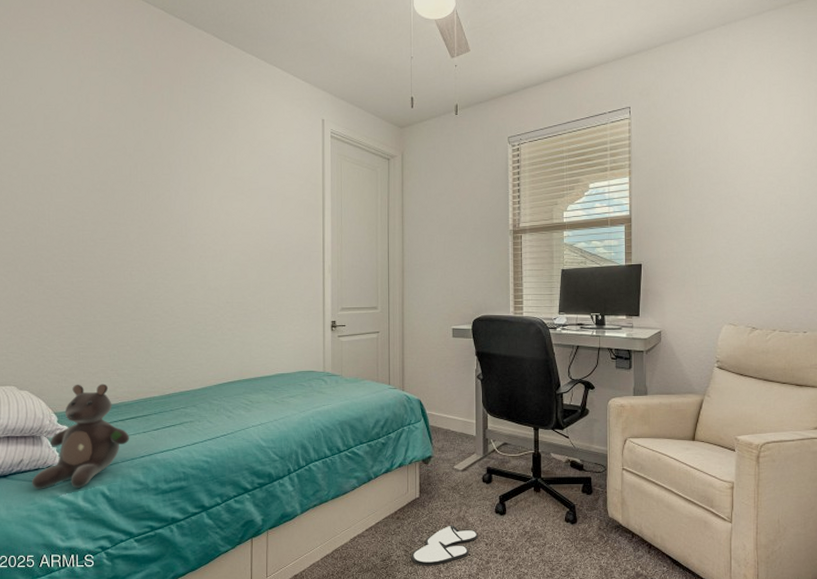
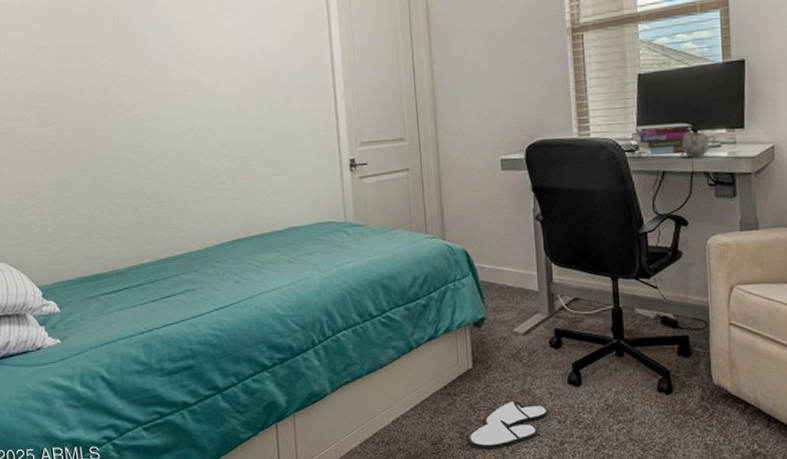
stuffed animal: present [32,383,130,489] -> none [22,250,126,375]
books: none [554,309,601,333] -> present [631,122,693,156]
mug: none [592,317,619,336] -> present [682,131,717,158]

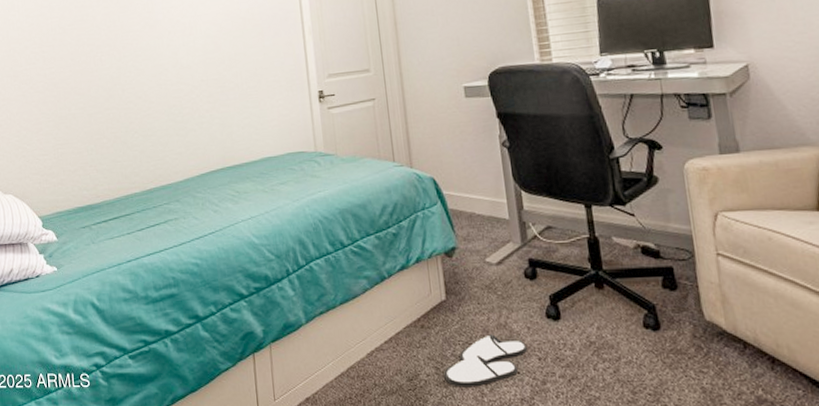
books: present [631,122,693,156] -> none [594,44,659,79]
mug: present [682,131,717,158] -> none [648,53,686,79]

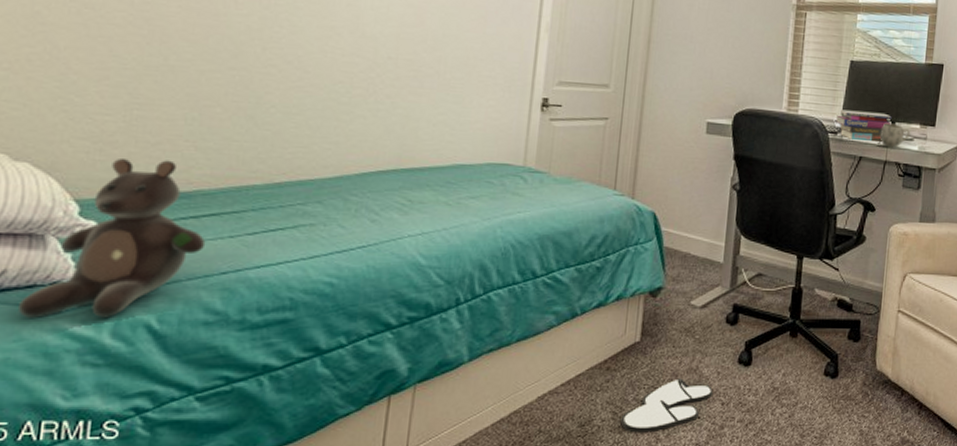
stuffed animal: none [23,181,115,301] -> present [18,157,206,318]
books: none [594,44,659,79] -> present [836,109,892,142]
mug: none [648,53,686,79] -> present [880,123,911,148]

